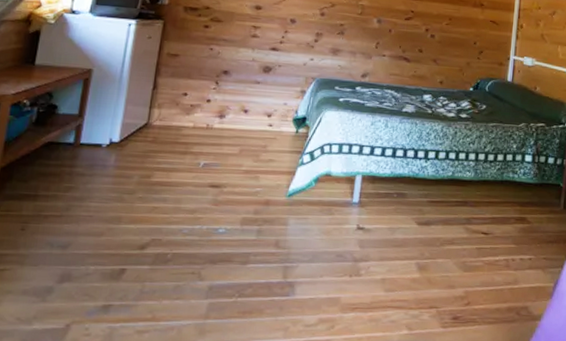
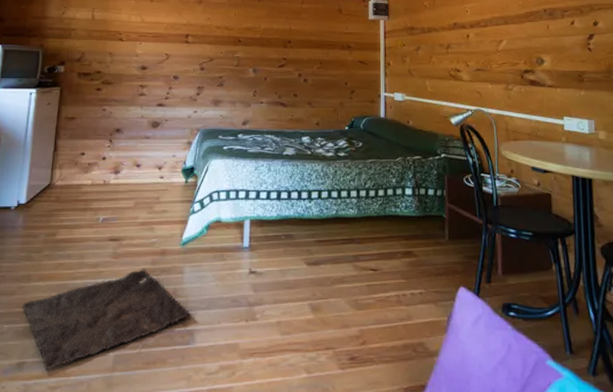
rug: none [110,218,293,315] -> present [22,269,191,371]

